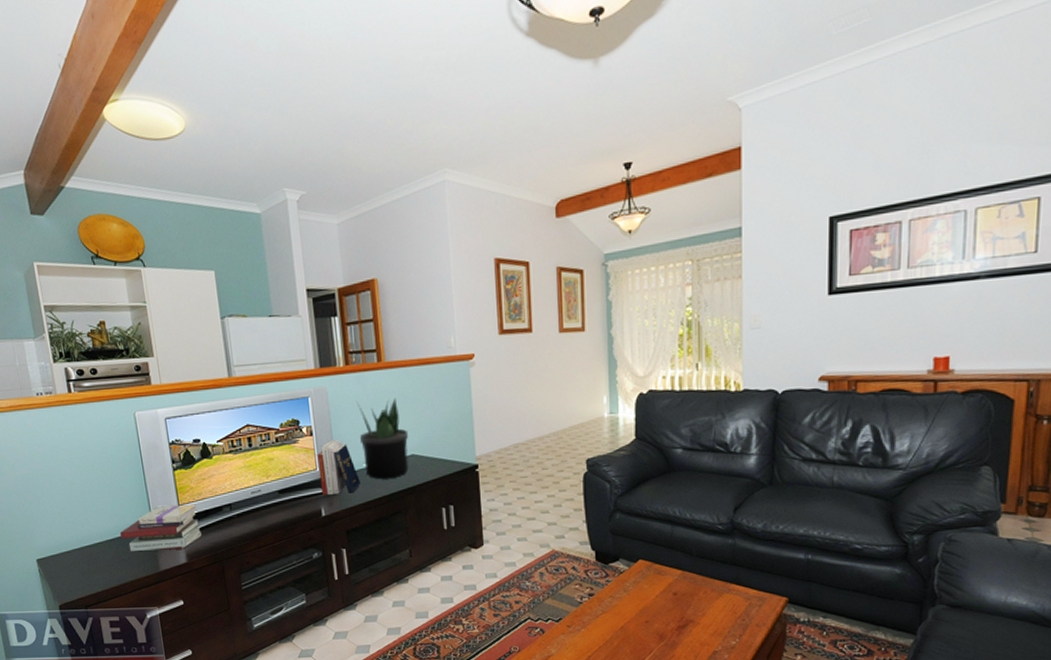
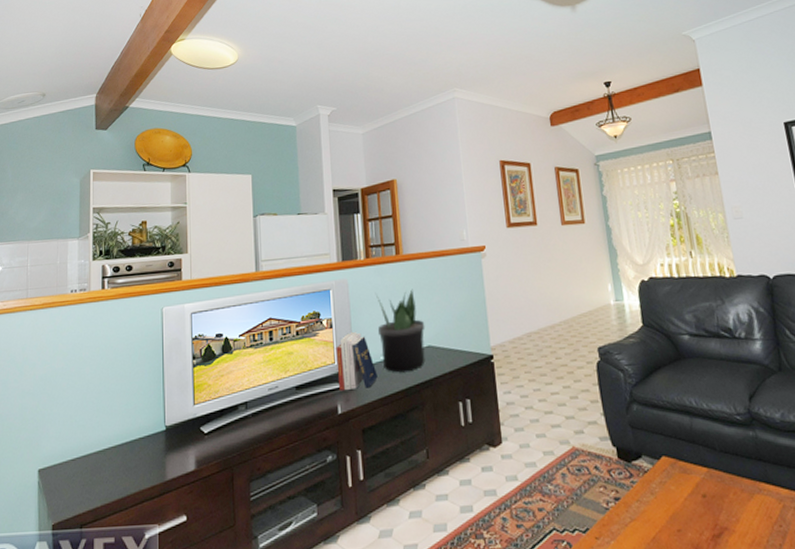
books: present [119,505,202,551] -> none [129,404,214,458]

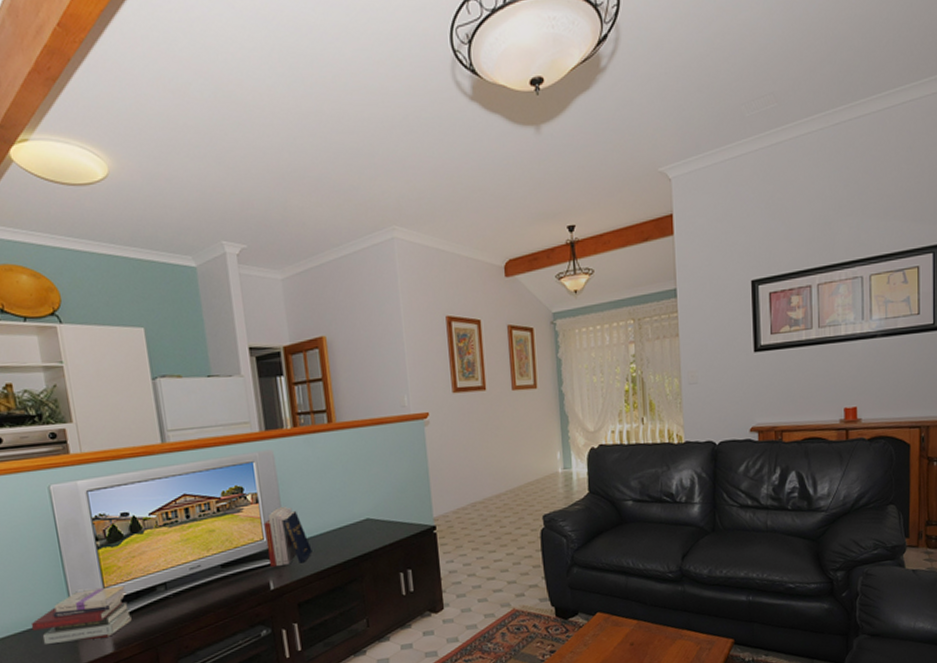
books: none [129,404,214,458] -> present [30,586,132,644]
planter: present [375,289,425,372] -> none [305,460,364,546]

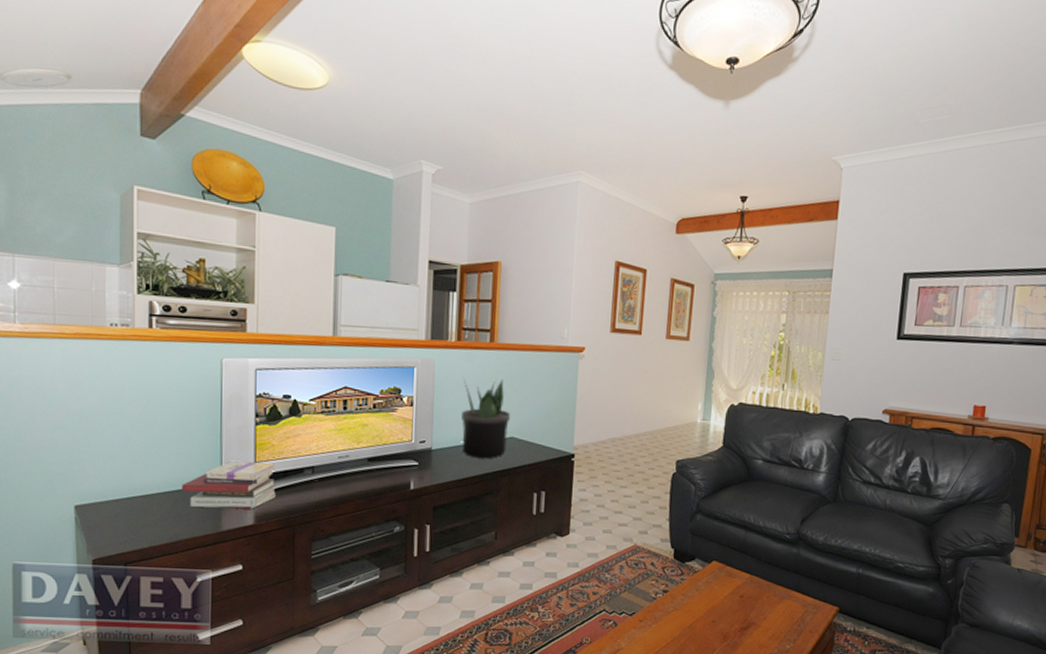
books: present [264,505,313,568] -> none [413,412,455,469]
planter: none [305,460,364,546] -> present [462,378,511,458]

